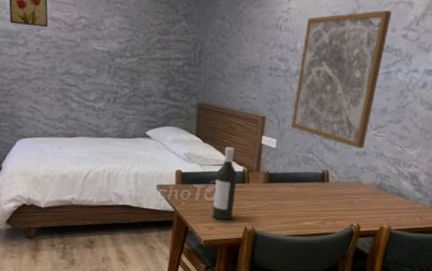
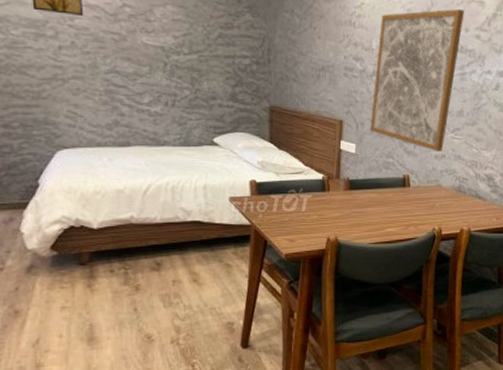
bottle: present [212,147,238,221] -> none [292,153,317,232]

